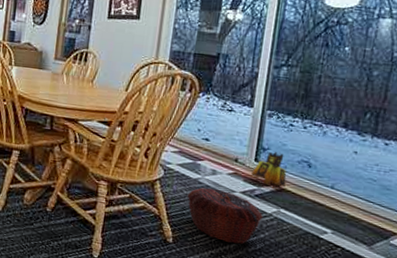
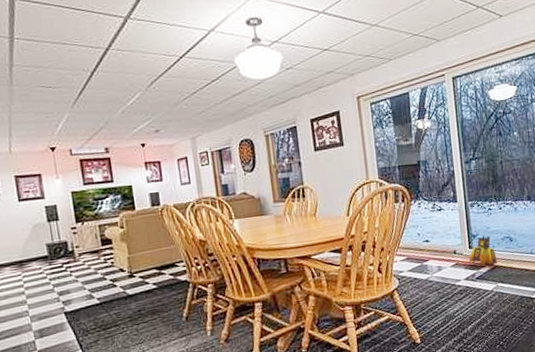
woven basket: present [187,187,263,244] -> none [422,282,487,327]

